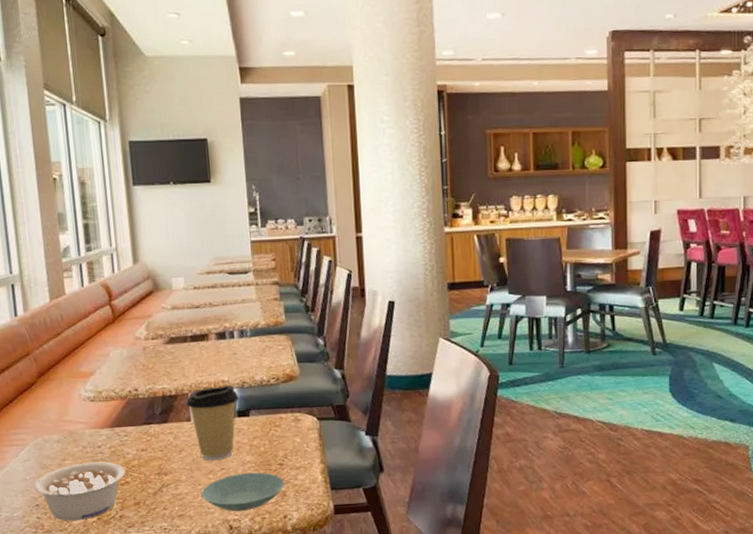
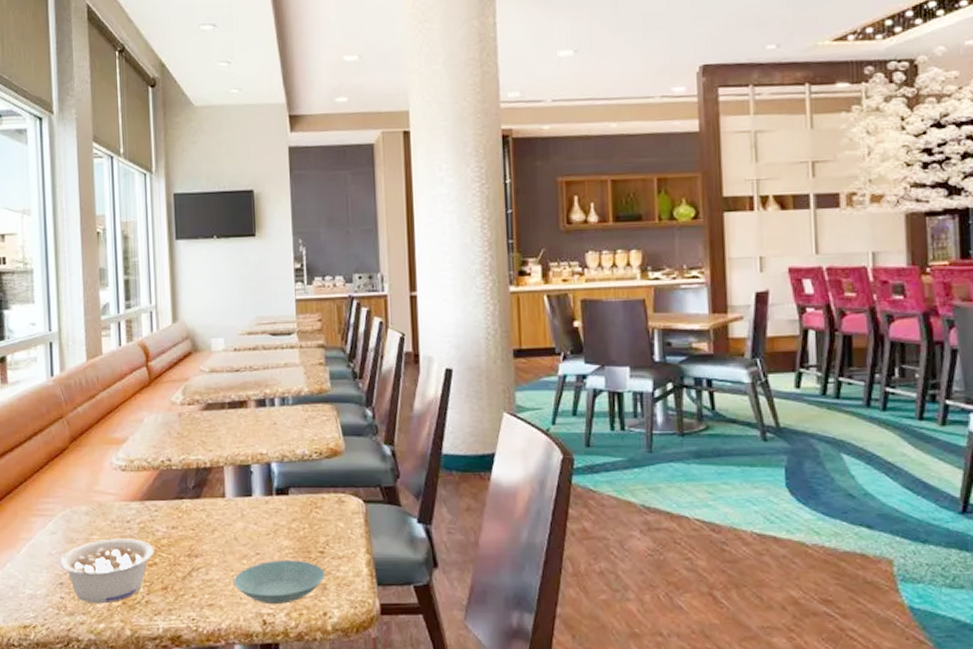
coffee cup: present [185,384,240,461] -> none [220,458,278,544]

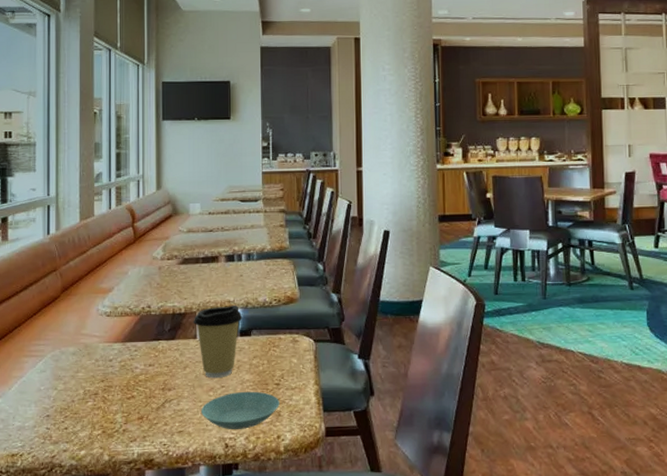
legume: present [59,538,155,604] -> none [47,375,133,433]
coffee cup: none [220,458,278,544] -> present [193,304,243,379]

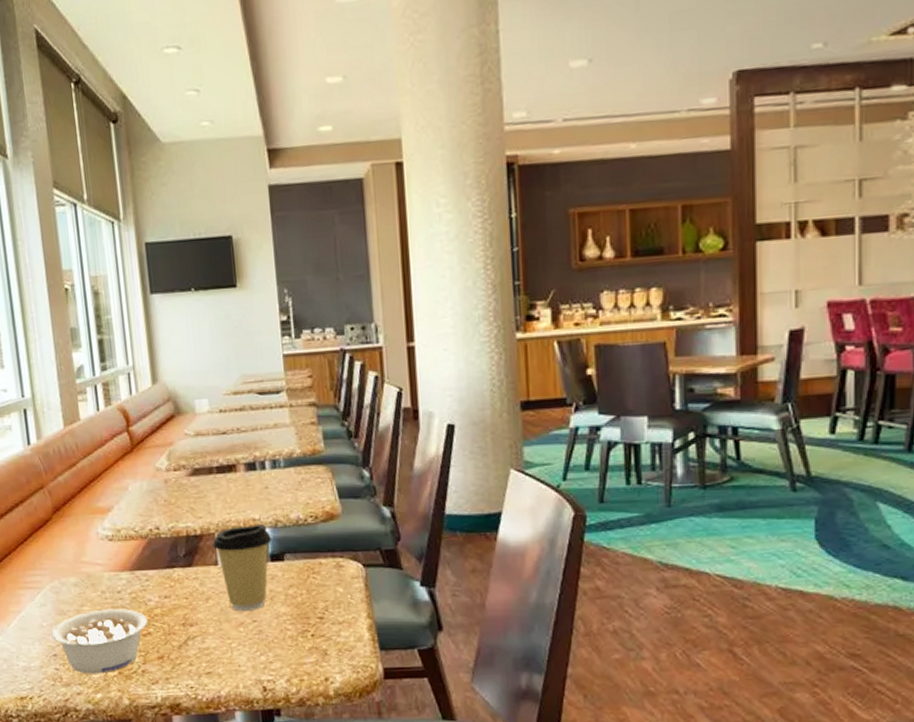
legume: none [47,375,133,433] -> present [51,609,148,674]
saucer: present [201,391,280,429] -> none [231,626,325,670]

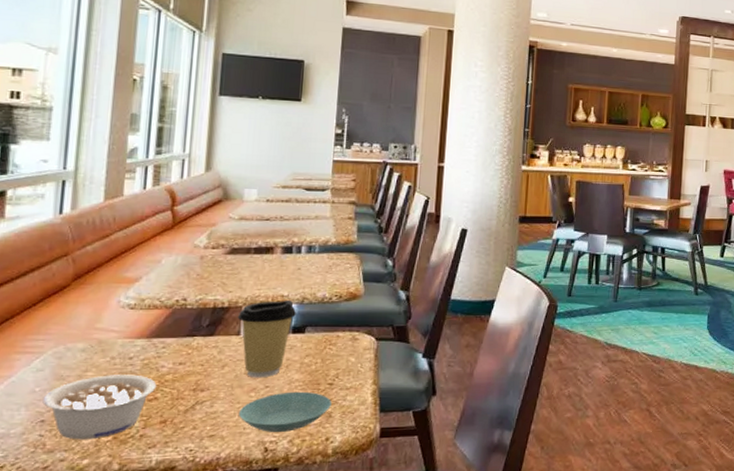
saucer: none [231,626,325,670] -> present [239,391,332,432]

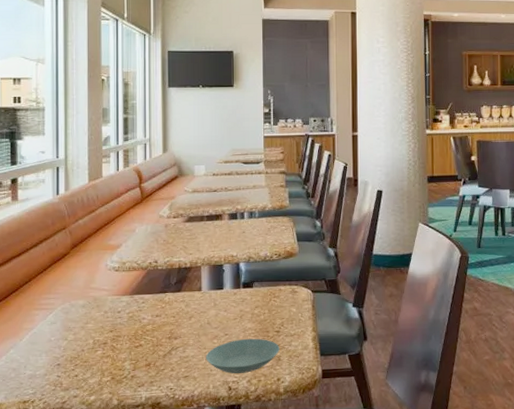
legume: present [42,374,157,440] -> none [57,325,141,380]
coffee cup: present [237,299,297,378] -> none [198,259,245,327]

